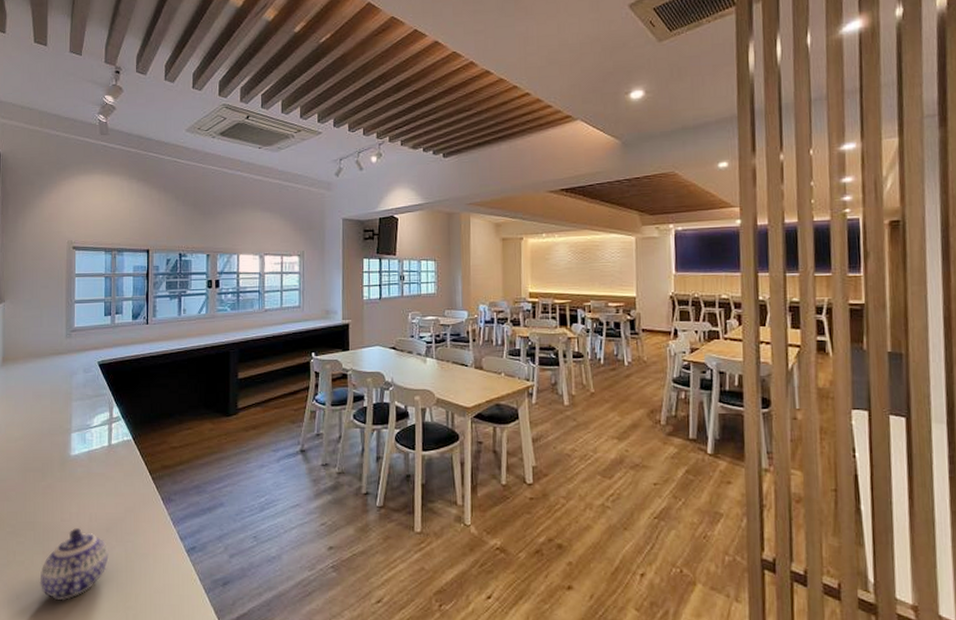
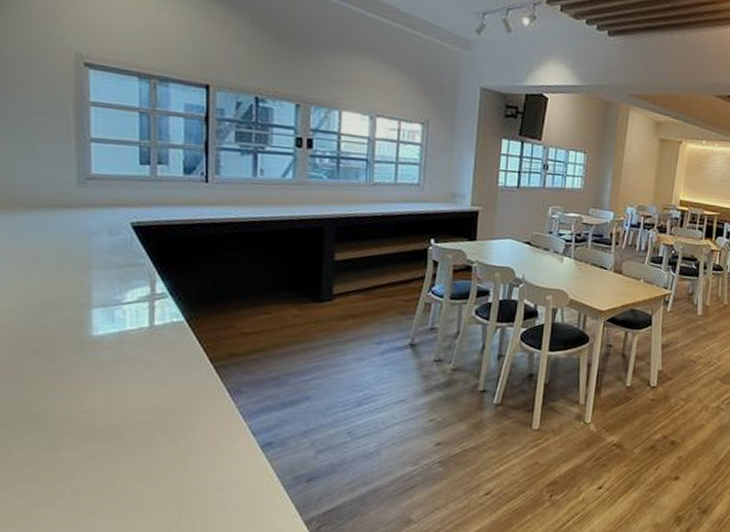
teapot: present [39,528,109,601] -> none [50,421,153,502]

